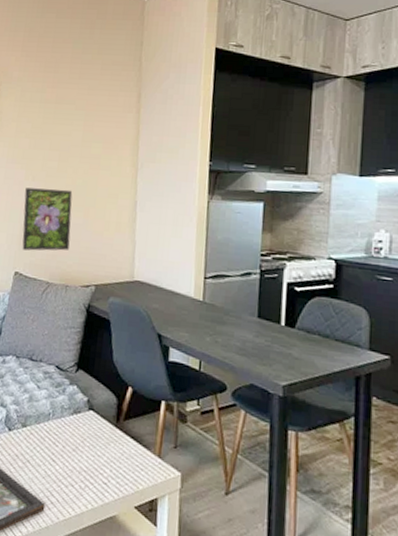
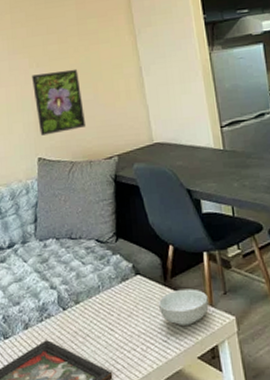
cereal bowl: none [105,433,157,472] -> present [158,288,209,325]

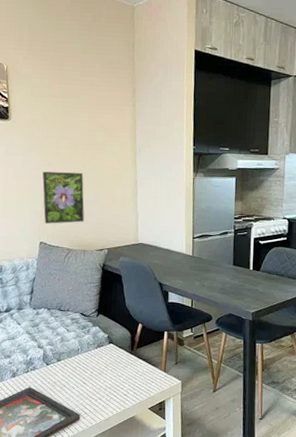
cereal bowl: present [158,288,209,325] -> none [123,357,163,384]

